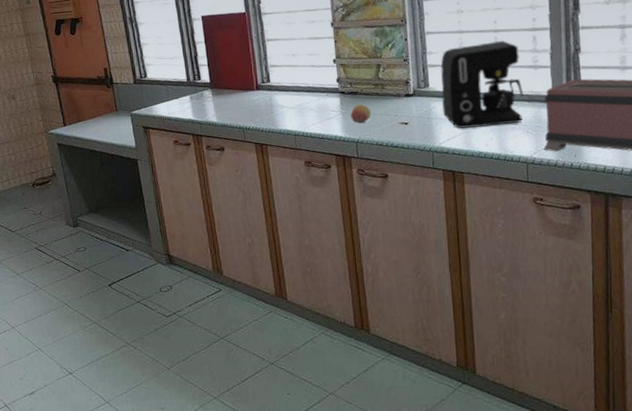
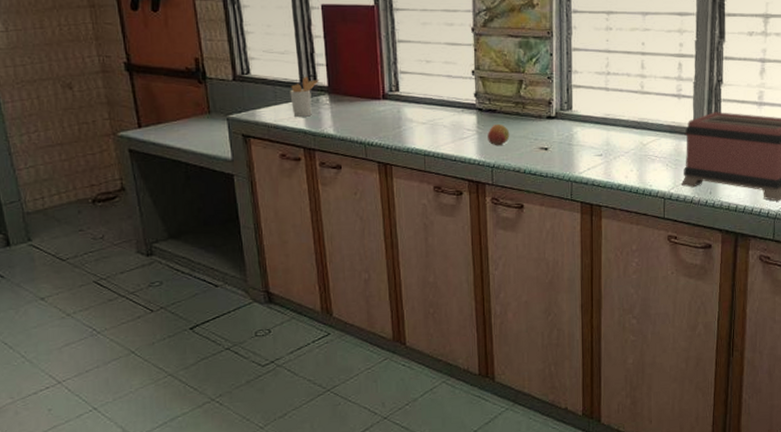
utensil holder: none [179,75,203,110] -> present [290,76,320,117]
coffee maker: present [440,41,524,128] -> none [585,65,666,158]

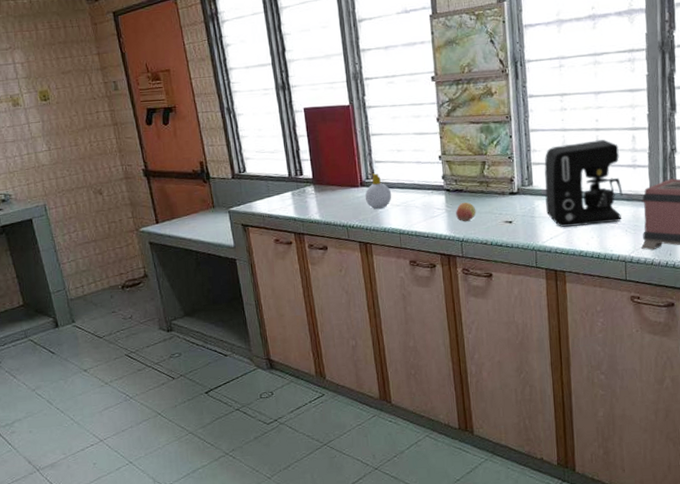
utensil holder: present [290,76,320,117] -> none [280,170,306,207]
soap bottle: none [387,85,418,125] -> present [364,173,392,209]
coffee maker: none [585,65,666,158] -> present [544,139,623,227]

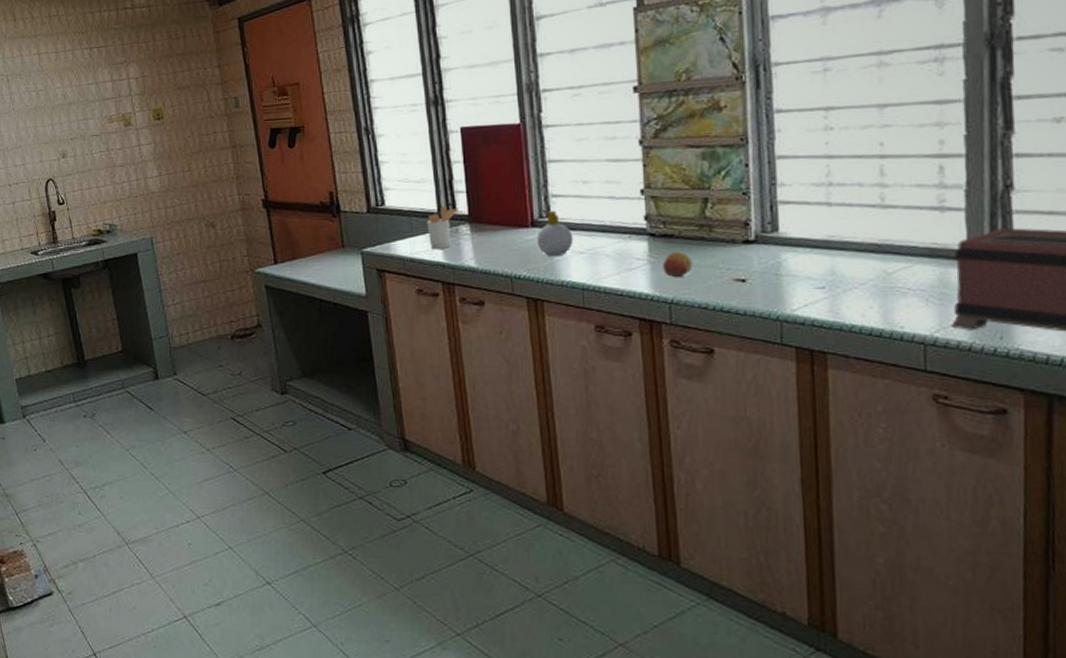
utensil holder: none [280,170,306,207] -> present [427,204,460,249]
coffee maker: present [544,139,623,227] -> none [797,170,922,292]

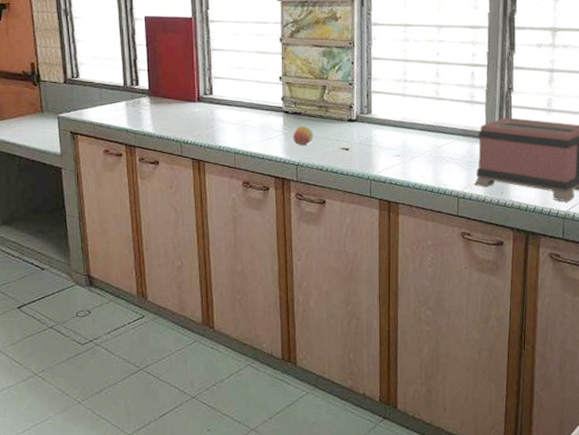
utensil holder: present [427,204,460,249] -> none [114,80,142,117]
soap bottle: present [536,210,574,256] -> none [201,89,229,126]

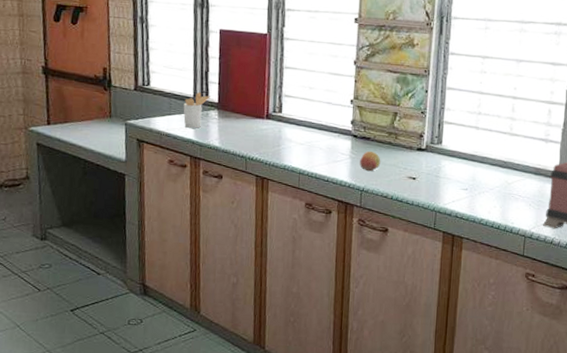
utensil holder: none [114,80,142,117] -> present [183,91,212,128]

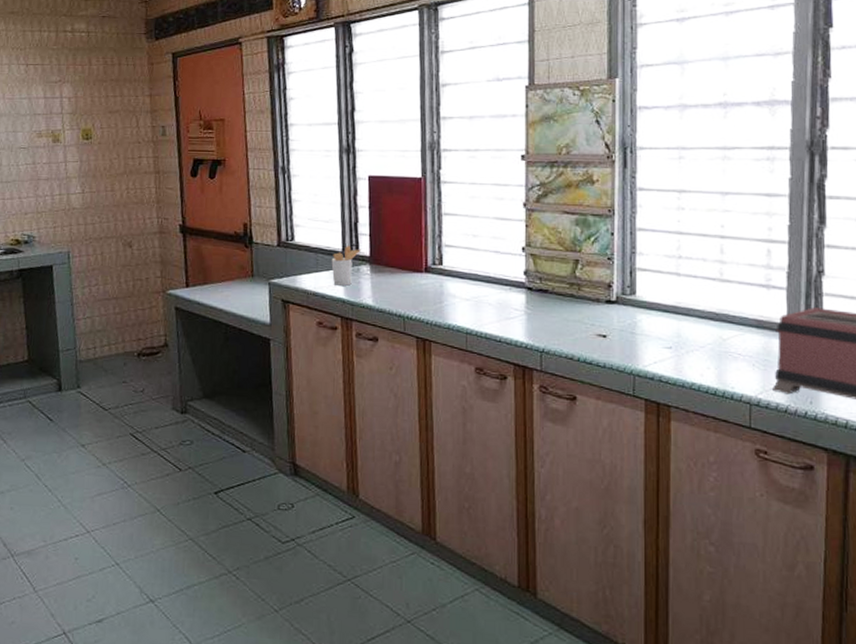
fruit: present [360,151,381,172] -> none [537,306,563,330]

